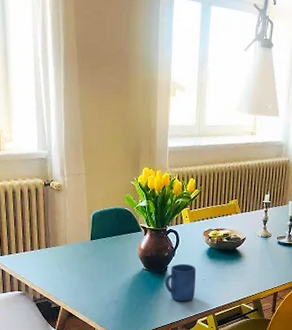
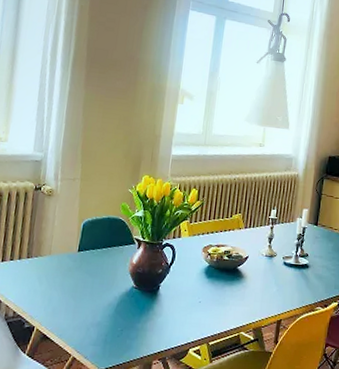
mug: present [164,263,196,302] -> none [155,282,192,327]

